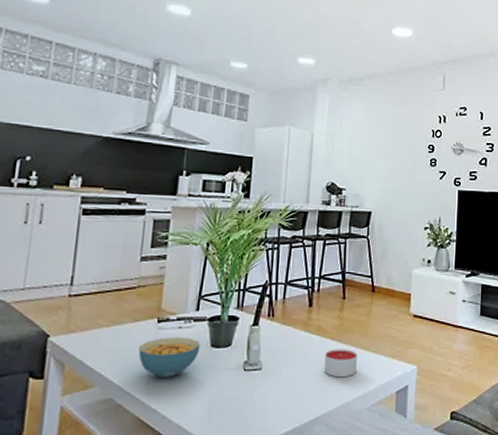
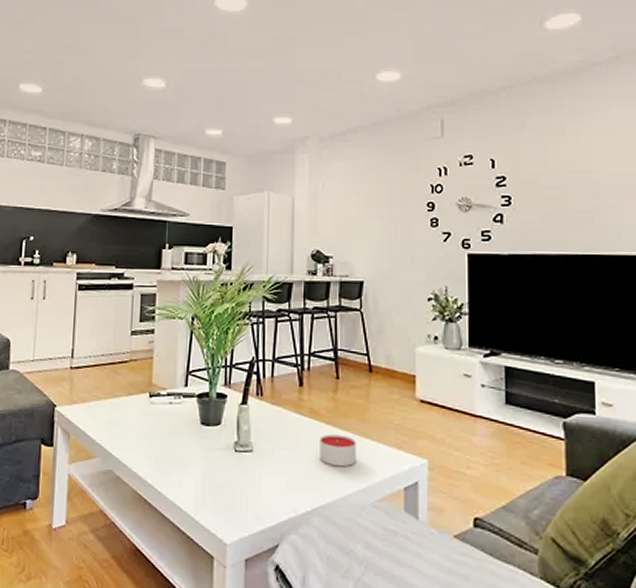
cereal bowl: present [138,337,201,377] -> none [133,412,191,453]

